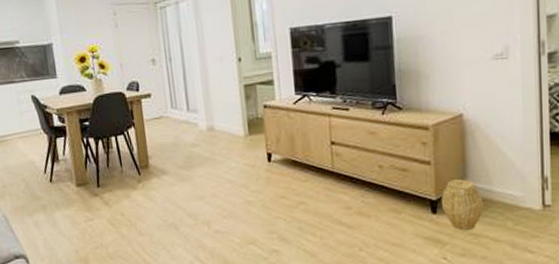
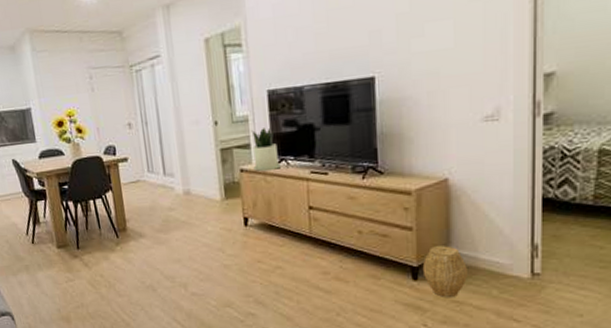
planter: none [274,64,305,108] -> present [251,128,282,172]

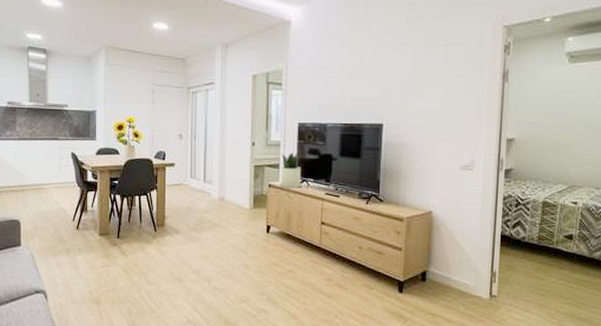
woven basket: present [422,246,467,297] -> none [407,265,442,309]

